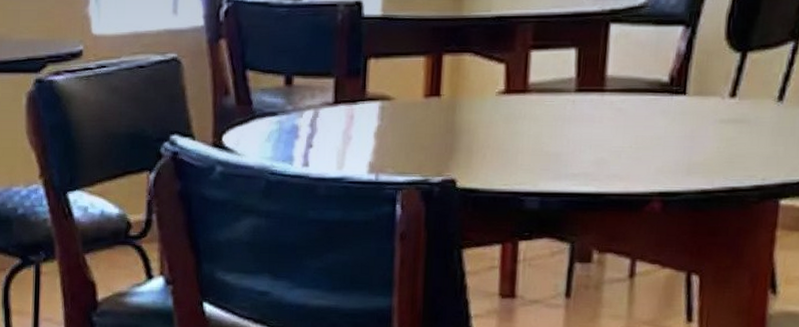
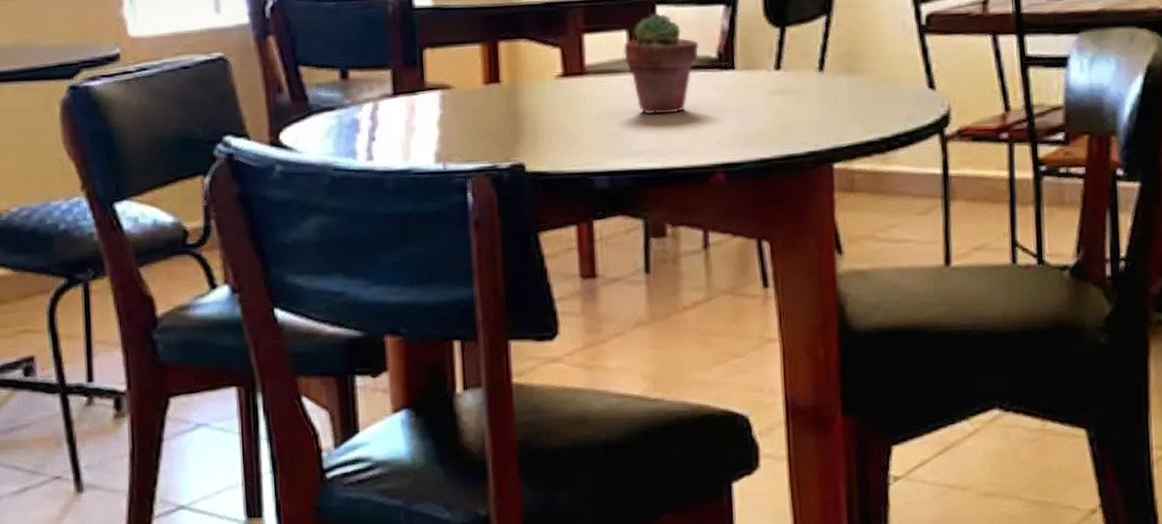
potted succulent: none [570,32,651,138] -> present [623,13,699,115]

